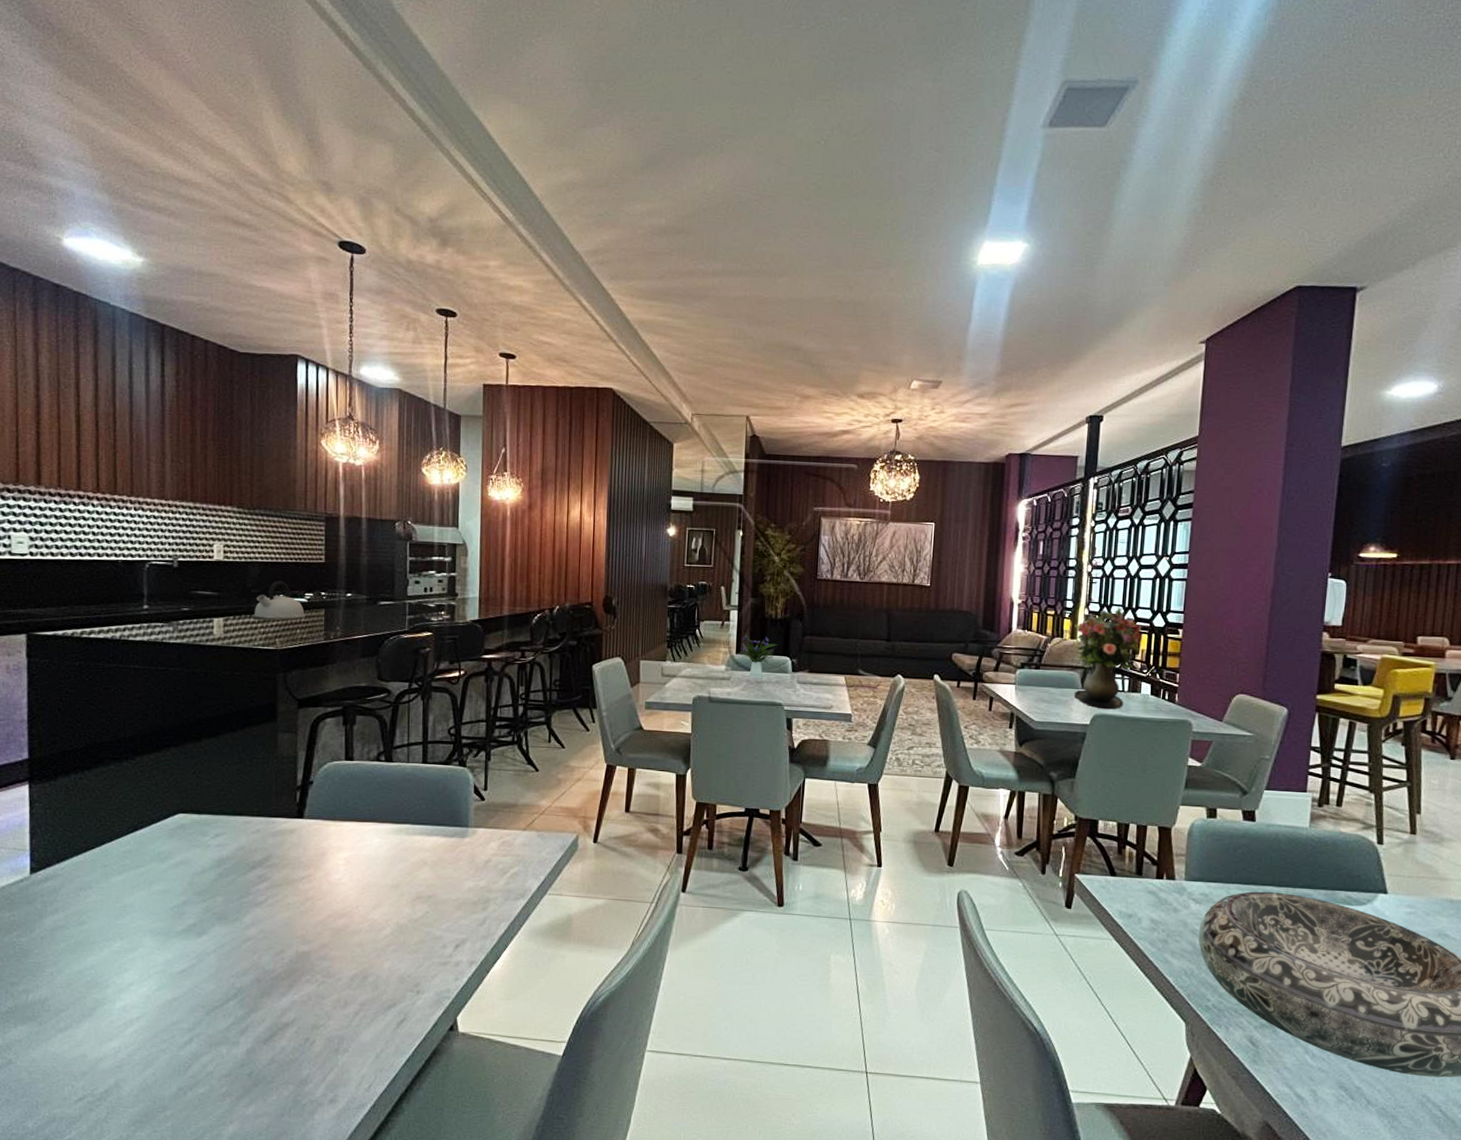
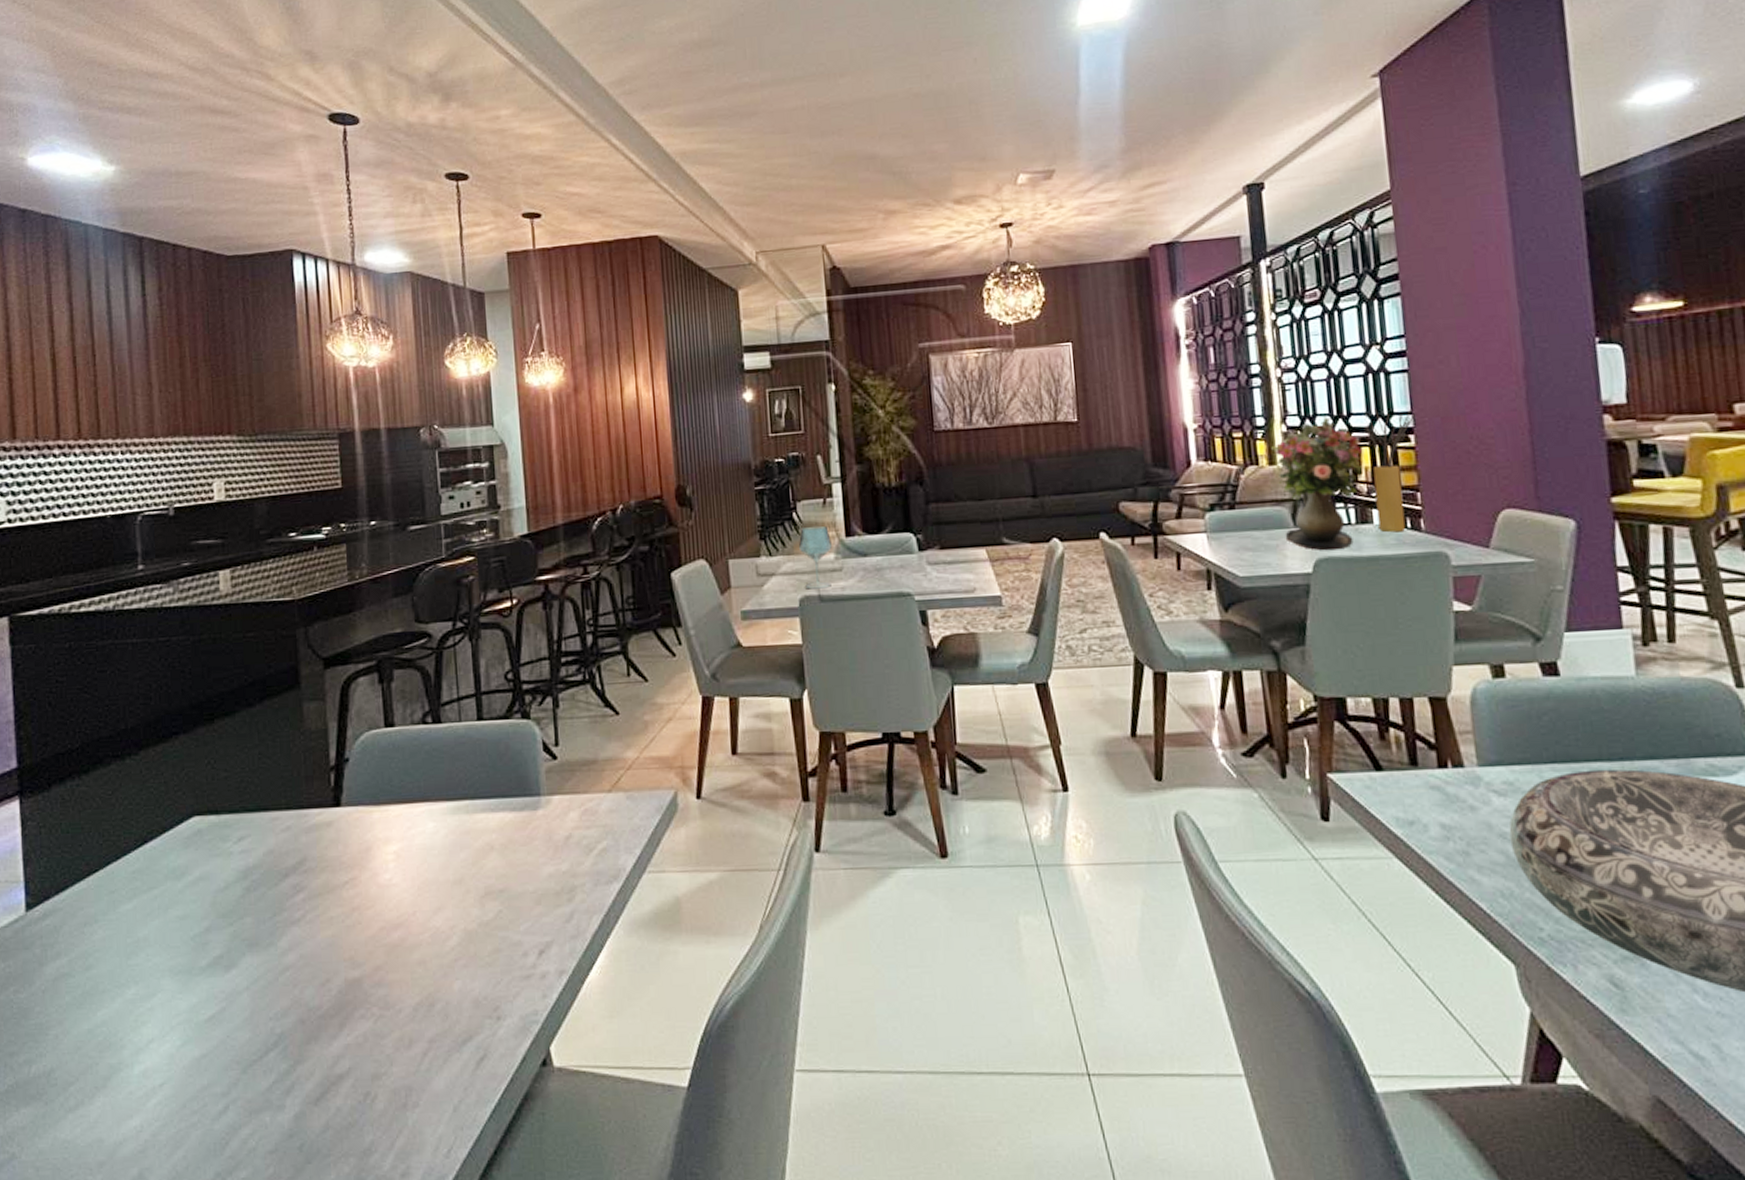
kettle: present [253,581,306,621] -> none [264,516,325,567]
wine glass: none [697,641,725,692] -> present [798,525,833,590]
flower arrangement: present [737,633,778,678] -> none [847,510,897,565]
vase: none [1144,605,1187,702] -> present [1364,408,1416,533]

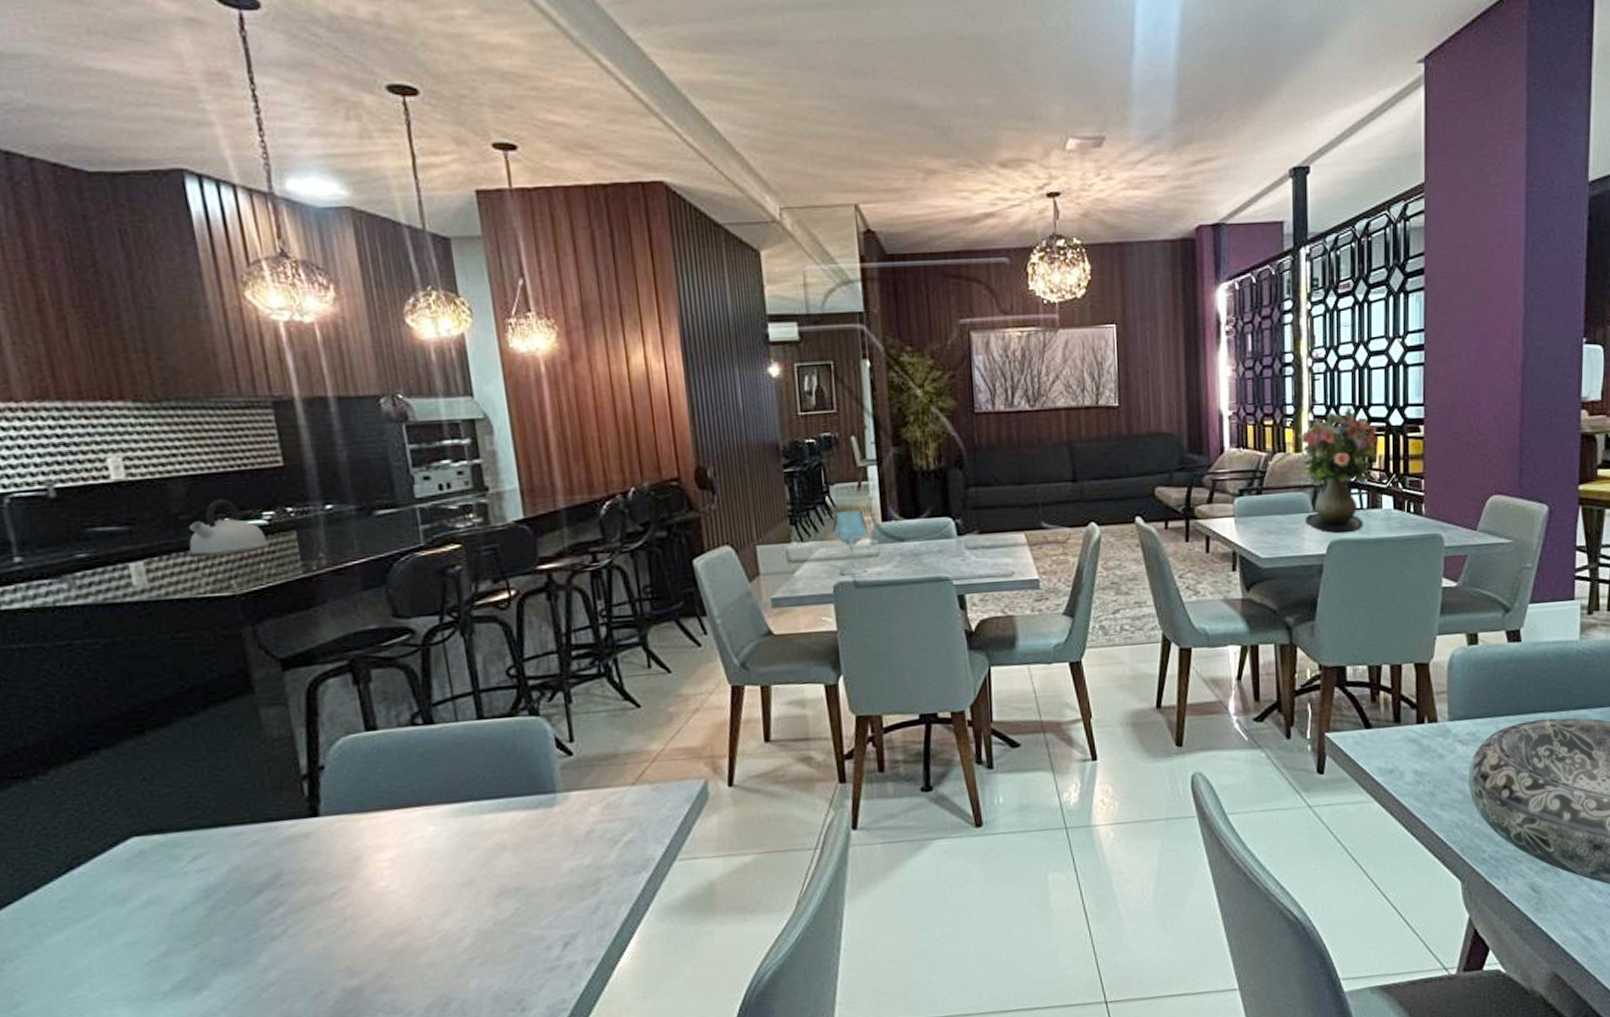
kettle: none [264,516,325,567] -> present [189,499,270,558]
vase: present [1364,408,1416,533] -> none [1381,399,1427,517]

